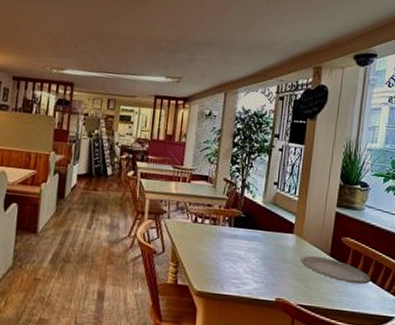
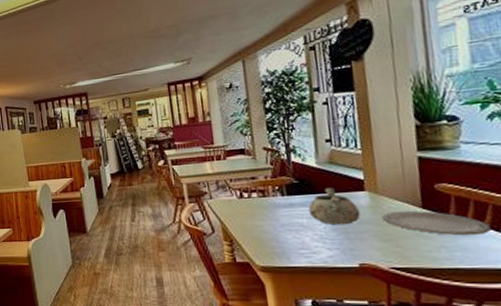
decorative bowl: none [247,226,286,262] -> present [308,187,361,226]

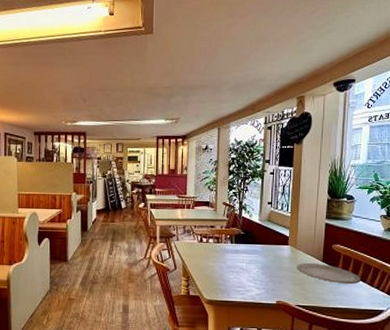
decorative bowl: present [308,187,361,226] -> none [248,240,283,271]

